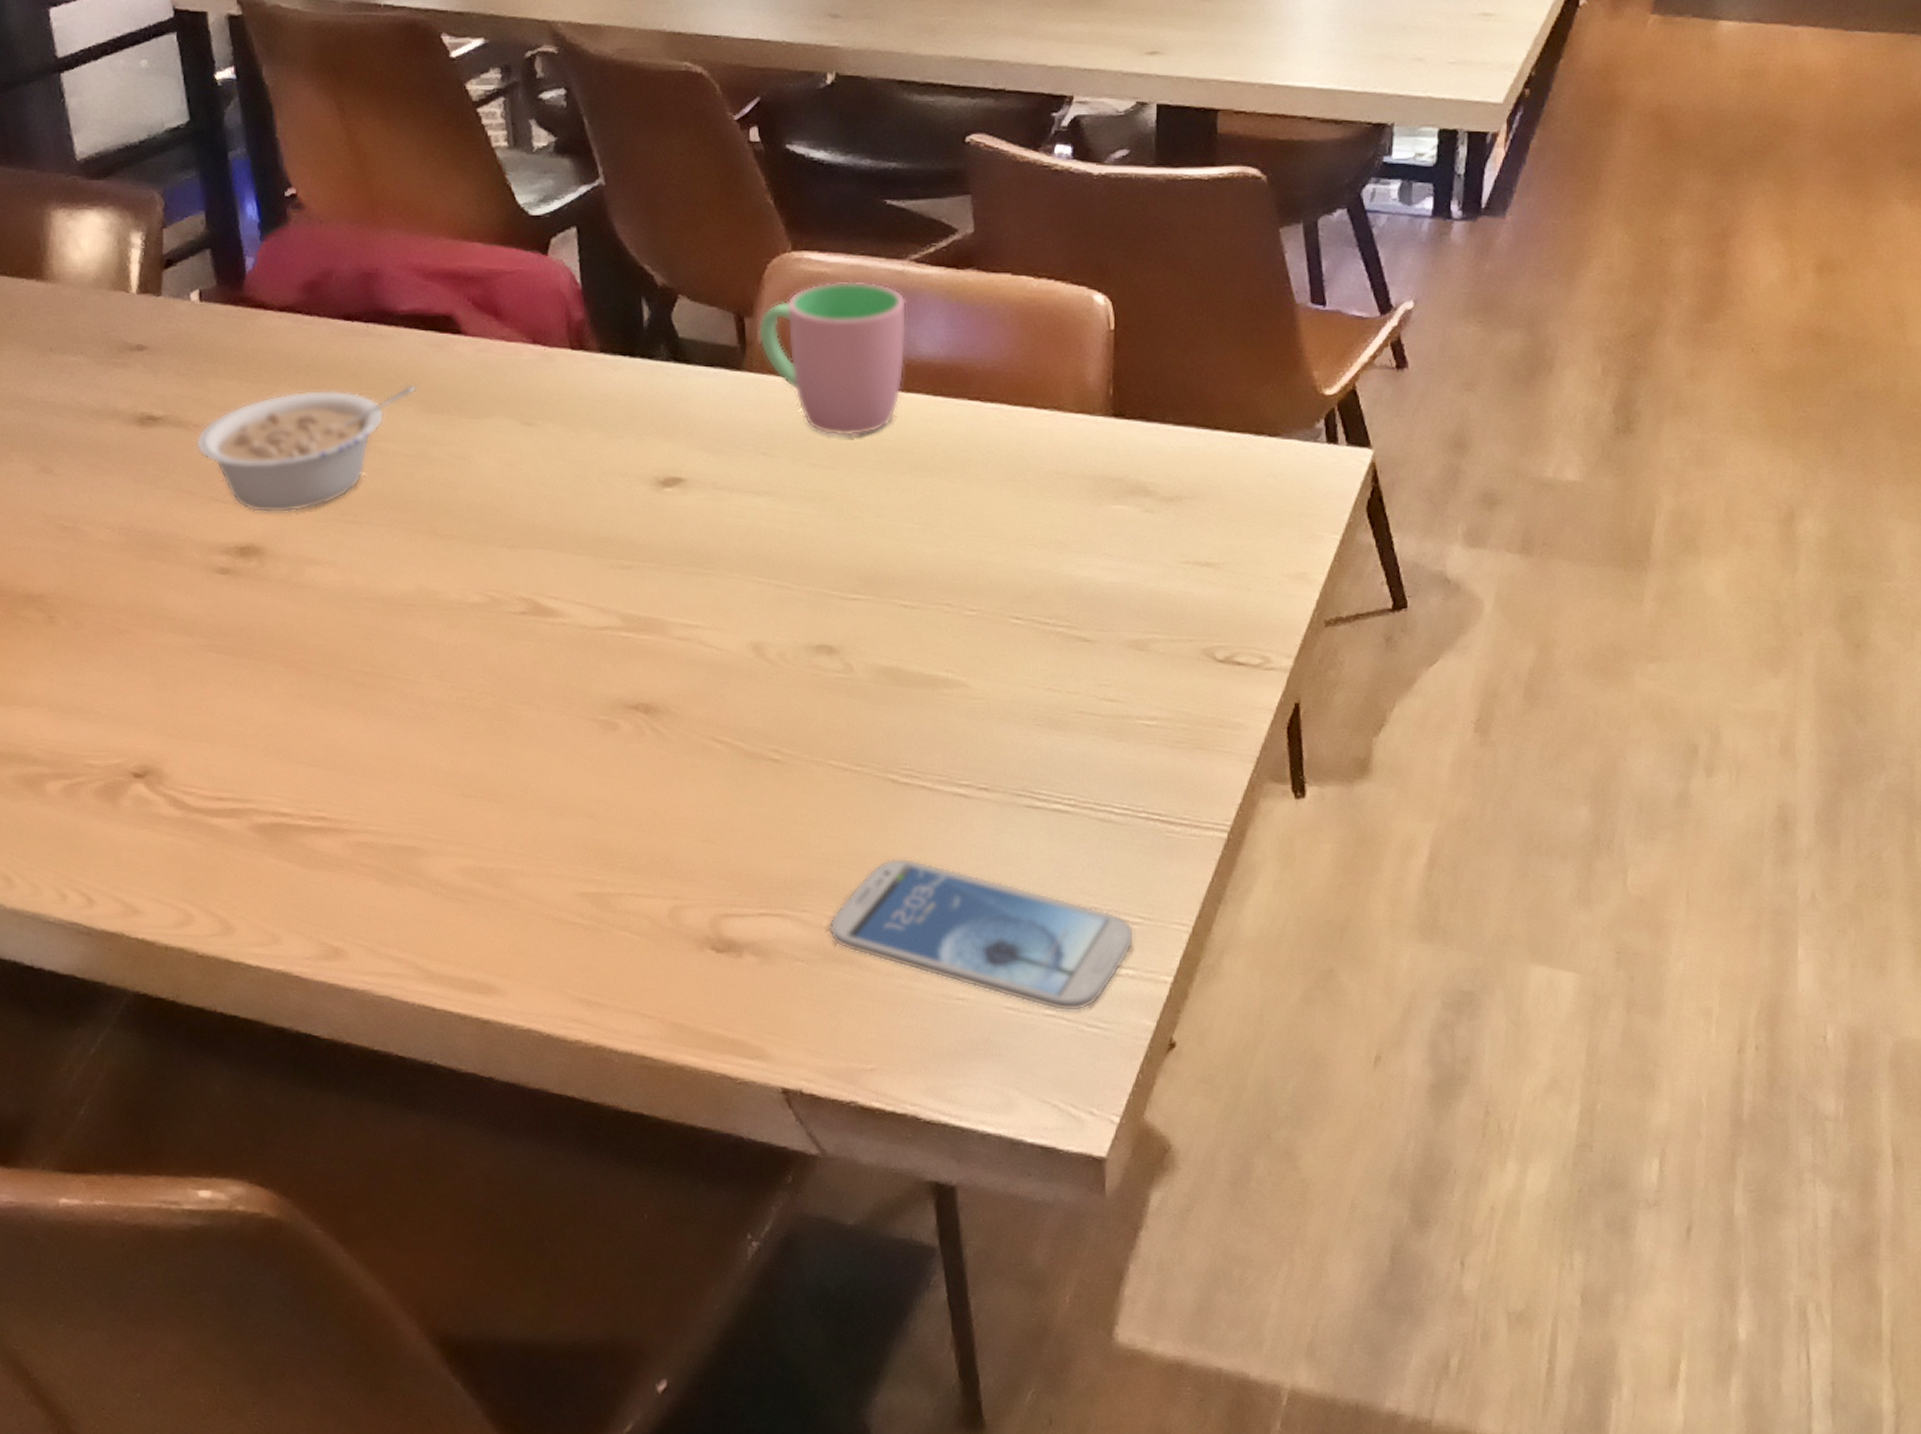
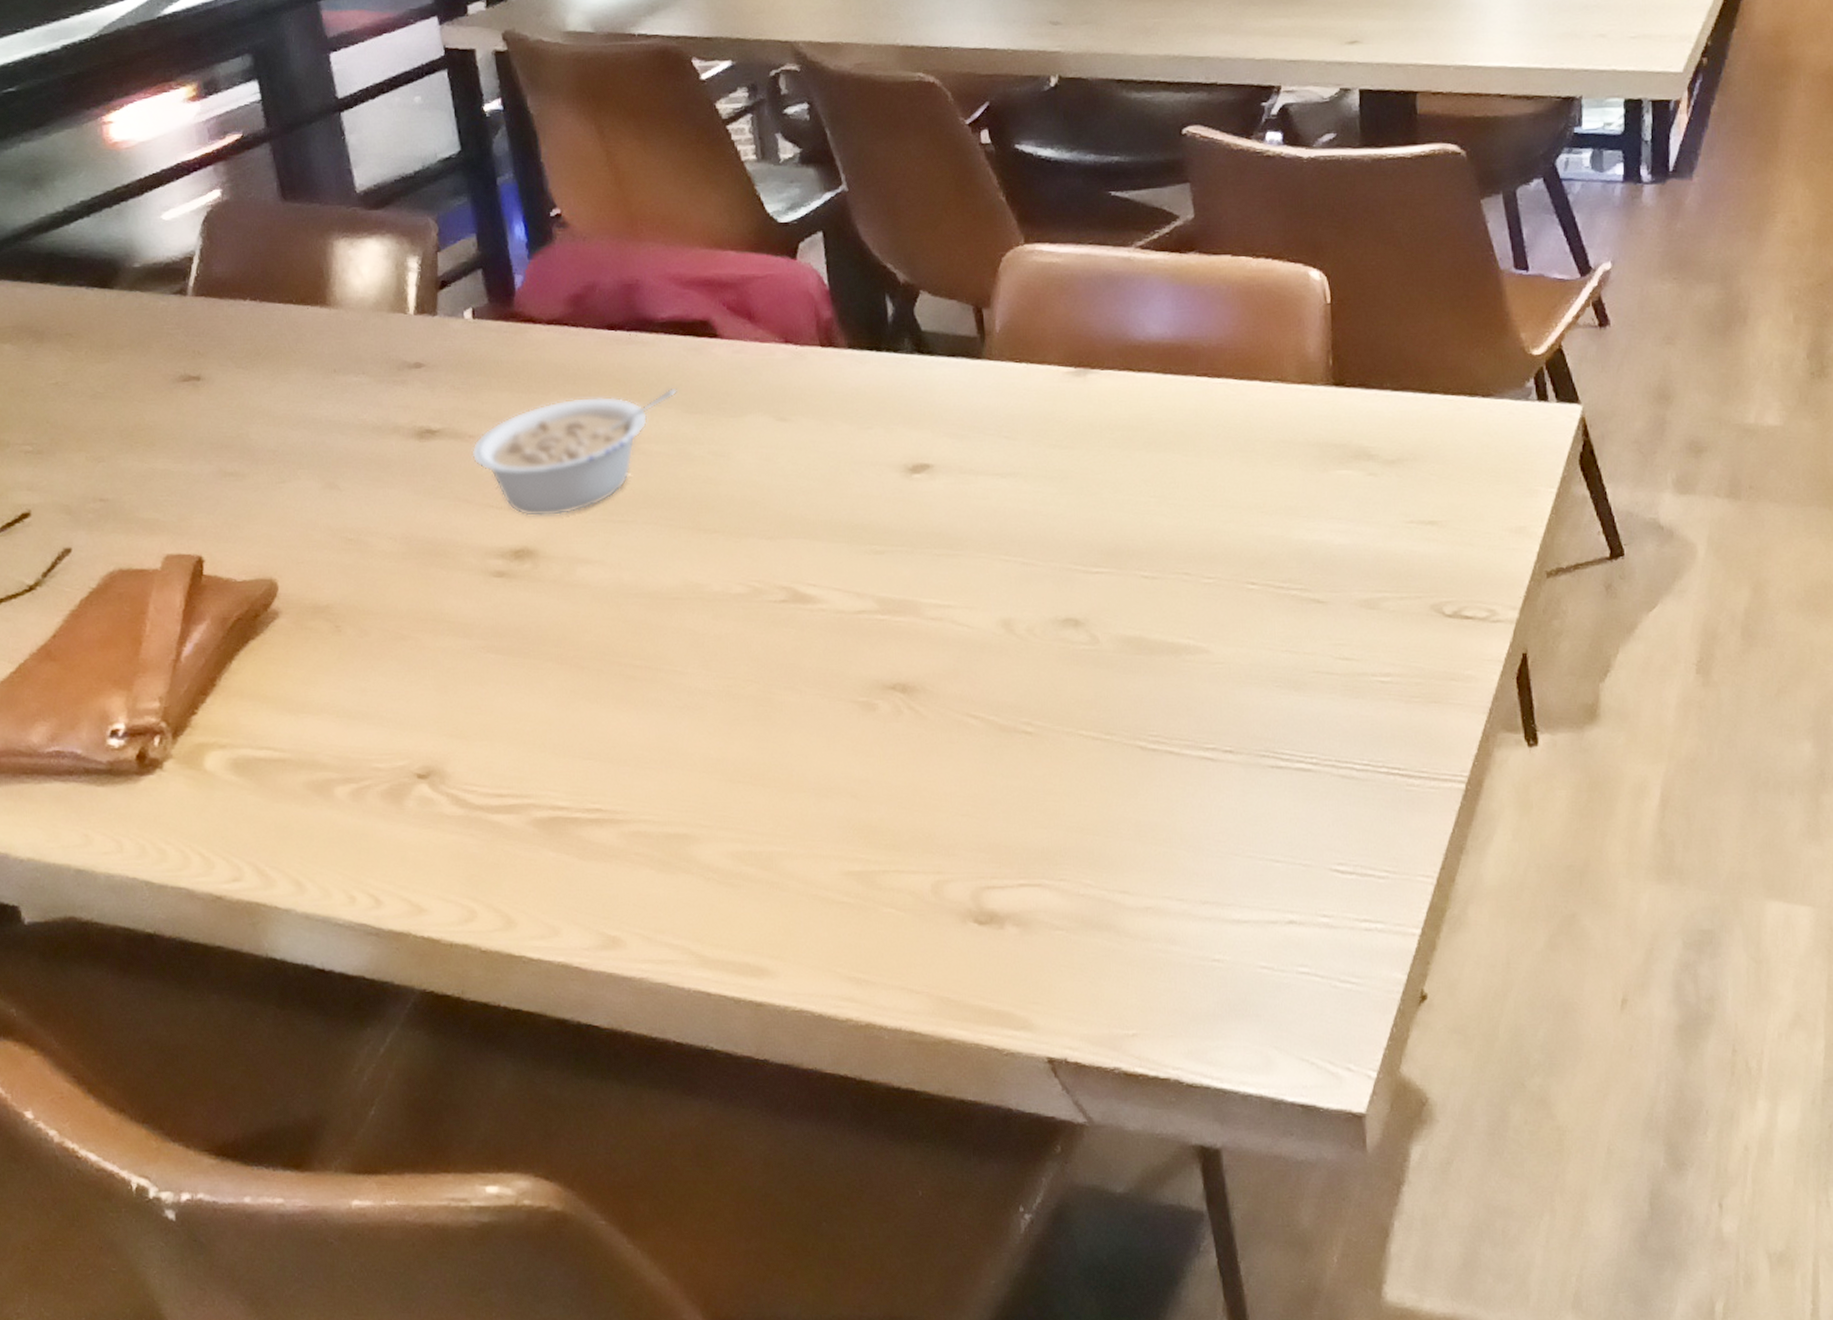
cup: present [758,281,907,436] -> none [995,269,1136,417]
smartphone: present [829,857,1135,1012] -> none [1086,823,1382,968]

